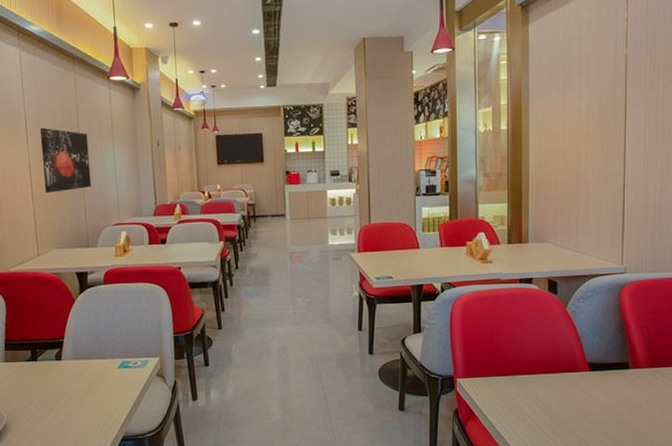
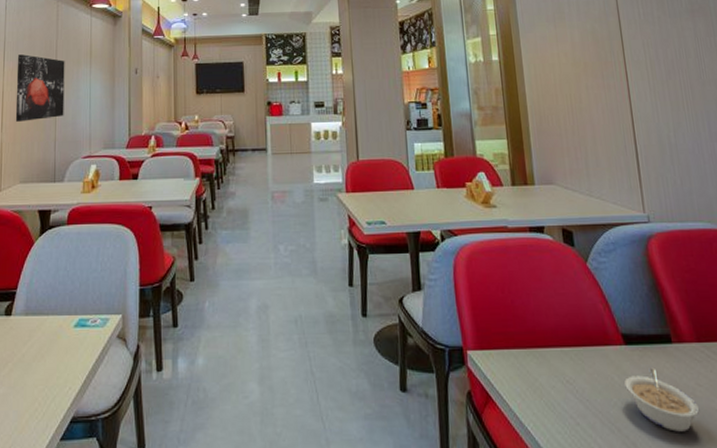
legume: none [585,388,642,434] -> present [624,368,699,432]

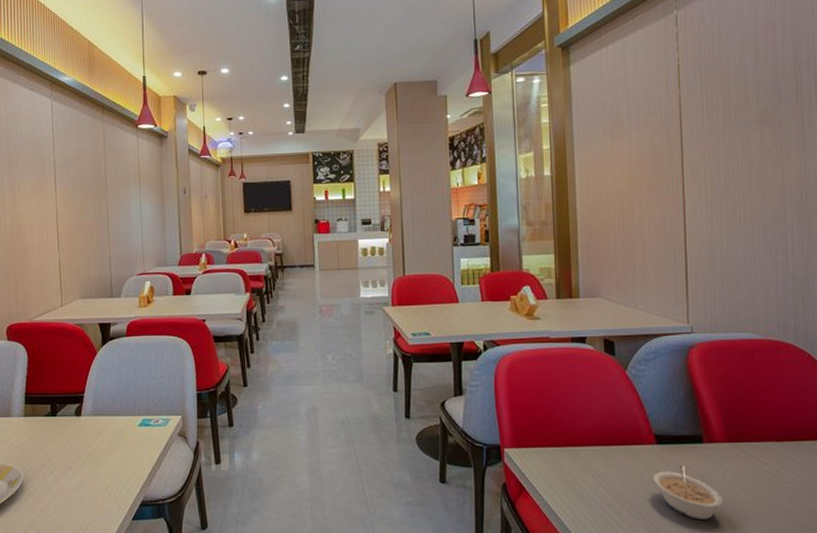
wall art: present [15,54,65,122] -> none [68,176,117,241]

